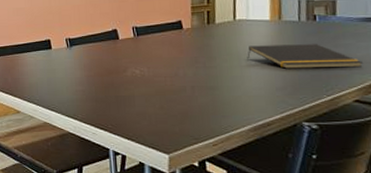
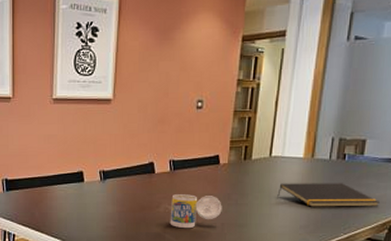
cup: none [137,58,191,92] -> present [170,194,222,229]

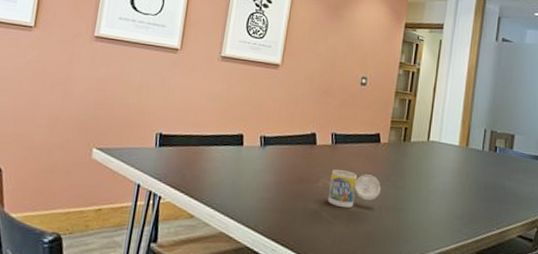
notepad: present [277,183,380,207] -> none [434,169,529,204]

